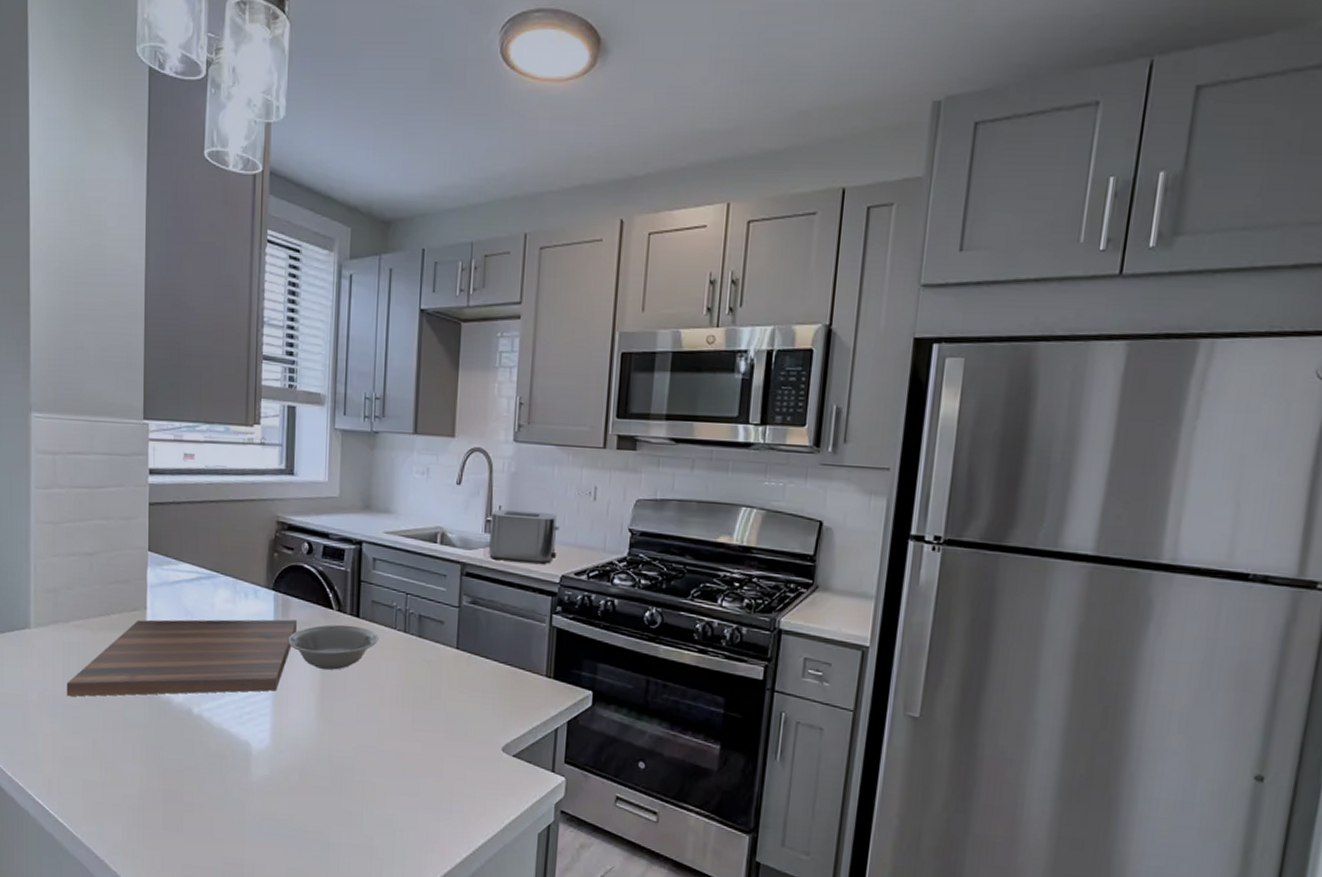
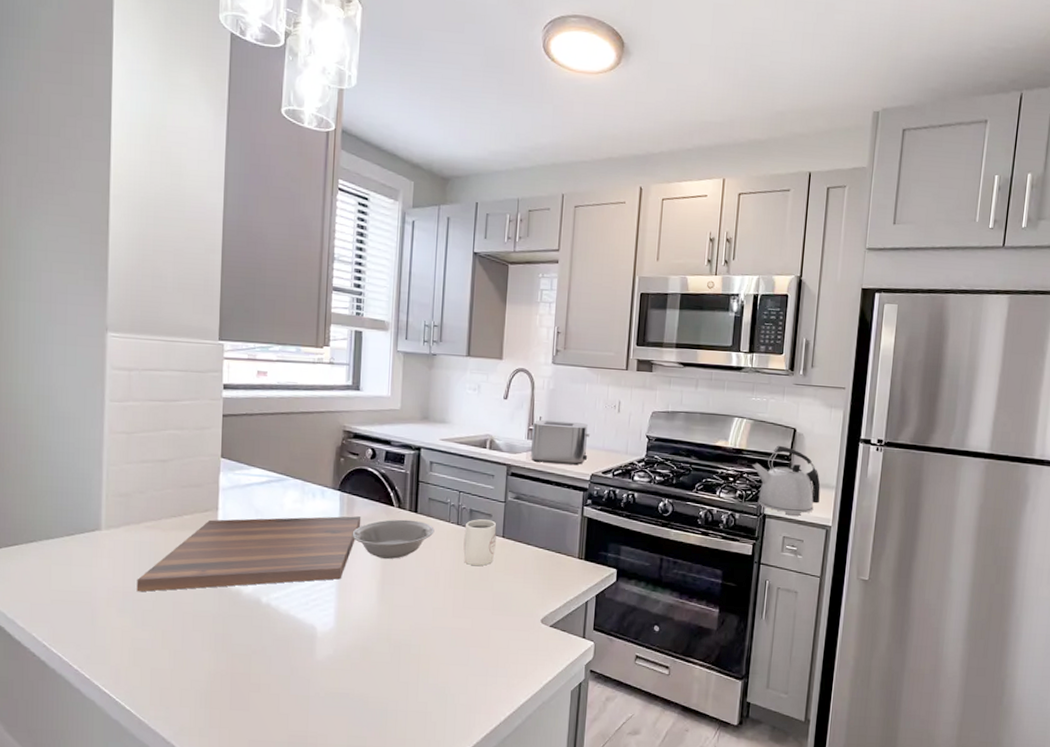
mug: none [411,626,450,682] -> present [463,519,497,566]
kettle: none [764,542,855,632] -> present [752,445,821,516]

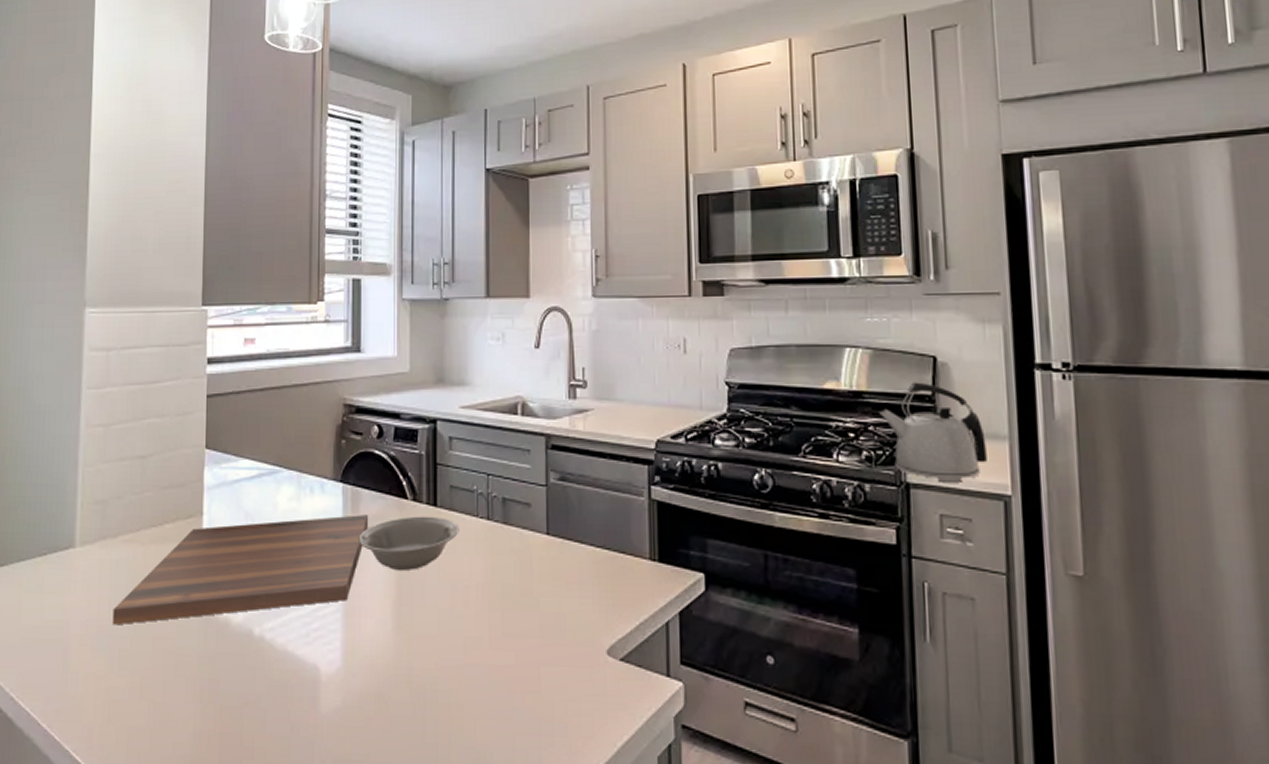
mug: present [463,519,497,566] -> none [497,511,539,576]
toaster: present [530,419,591,466] -> none [574,370,651,430]

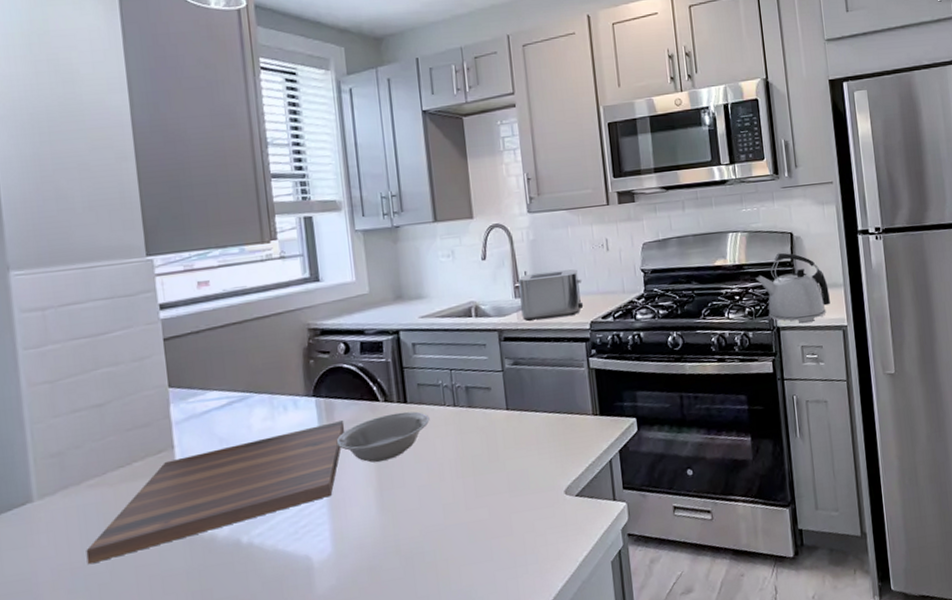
toaster: none [574,370,651,430] -> present [518,269,584,321]

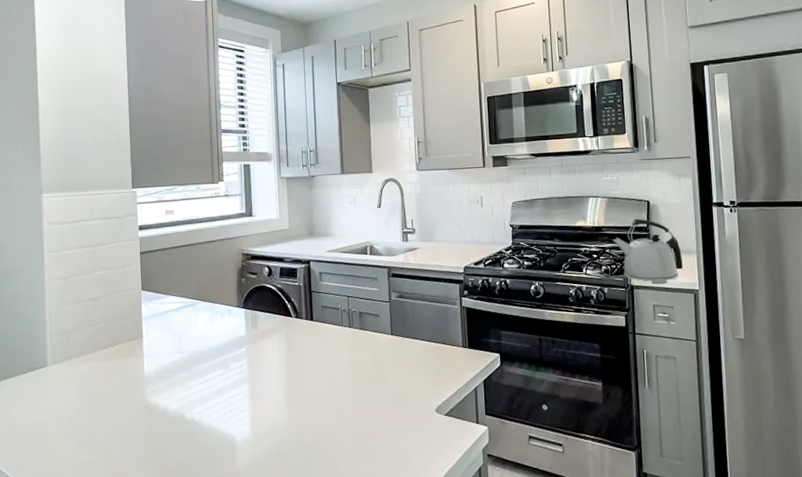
cutting board: present [86,420,345,565] -> none [80,330,265,419]
bowl: present [336,411,430,462] -> none [258,327,330,366]
toaster: present [518,269,584,321] -> none [406,220,459,261]

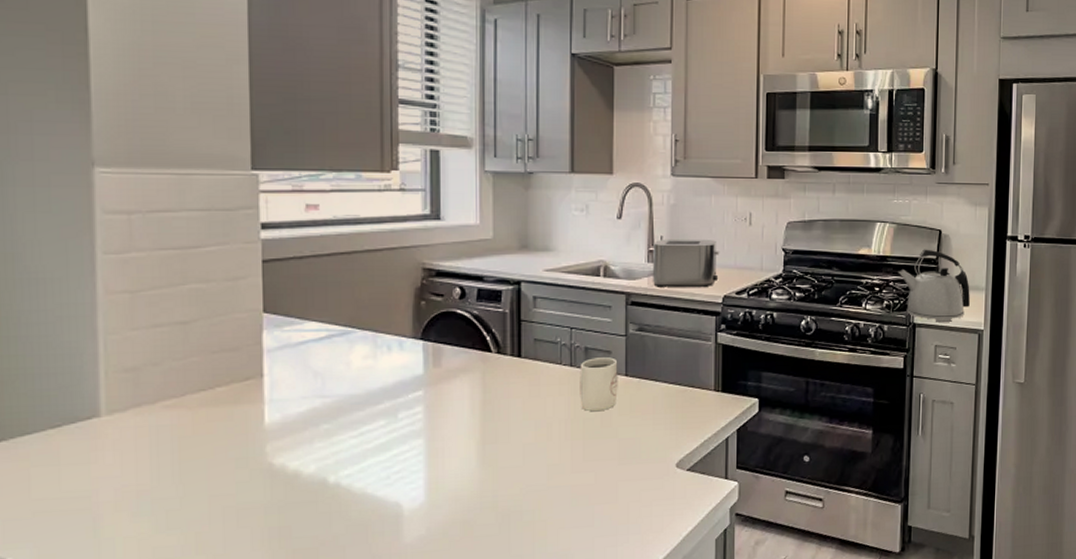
mug: none [356,320,386,365] -> present [580,357,618,412]
toaster: none [406,220,459,261] -> present [652,239,720,288]

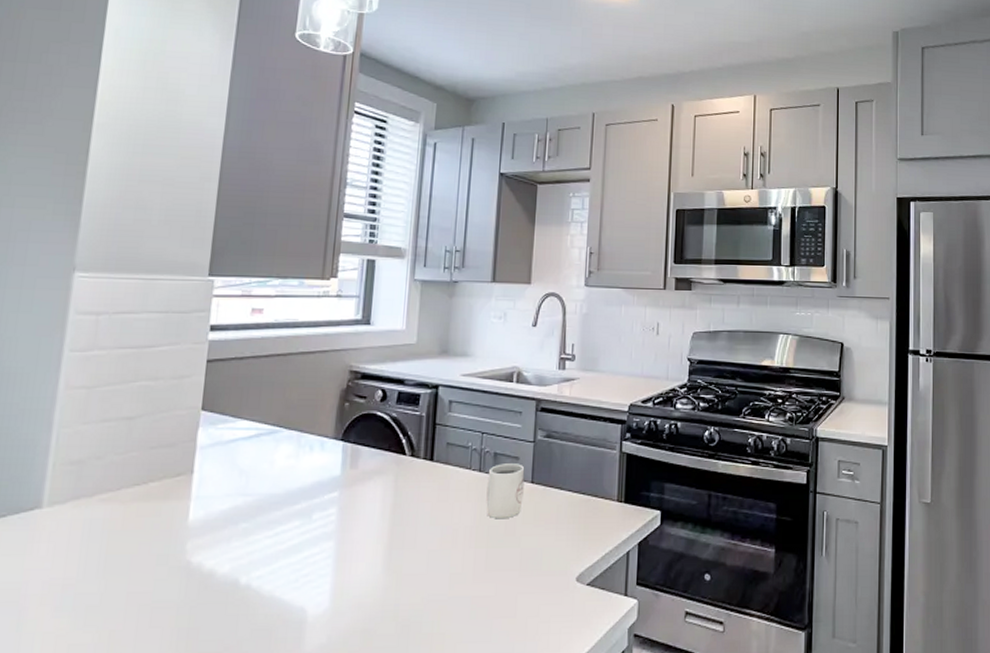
toaster: present [652,239,720,288] -> none [562,346,628,396]
kettle: present [898,249,970,322] -> none [800,361,873,436]

